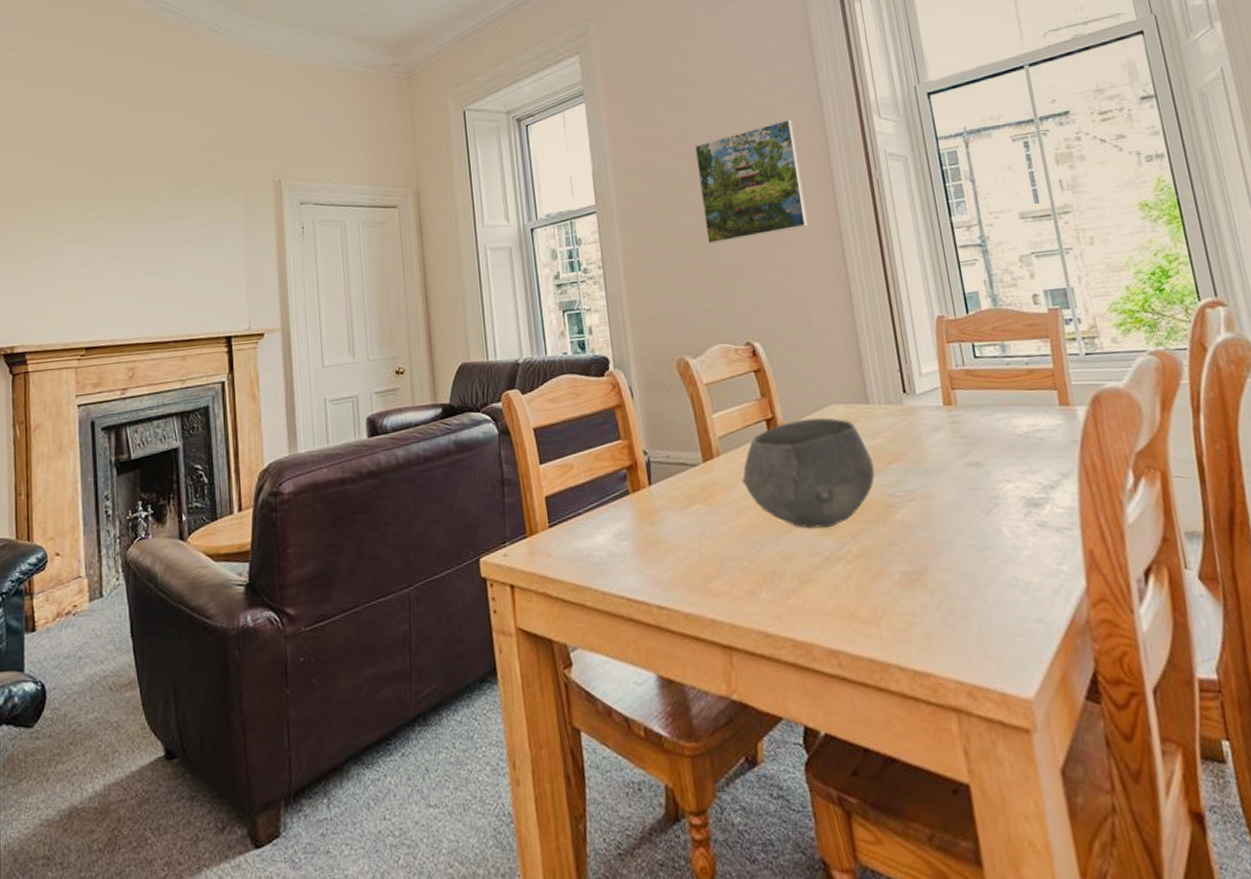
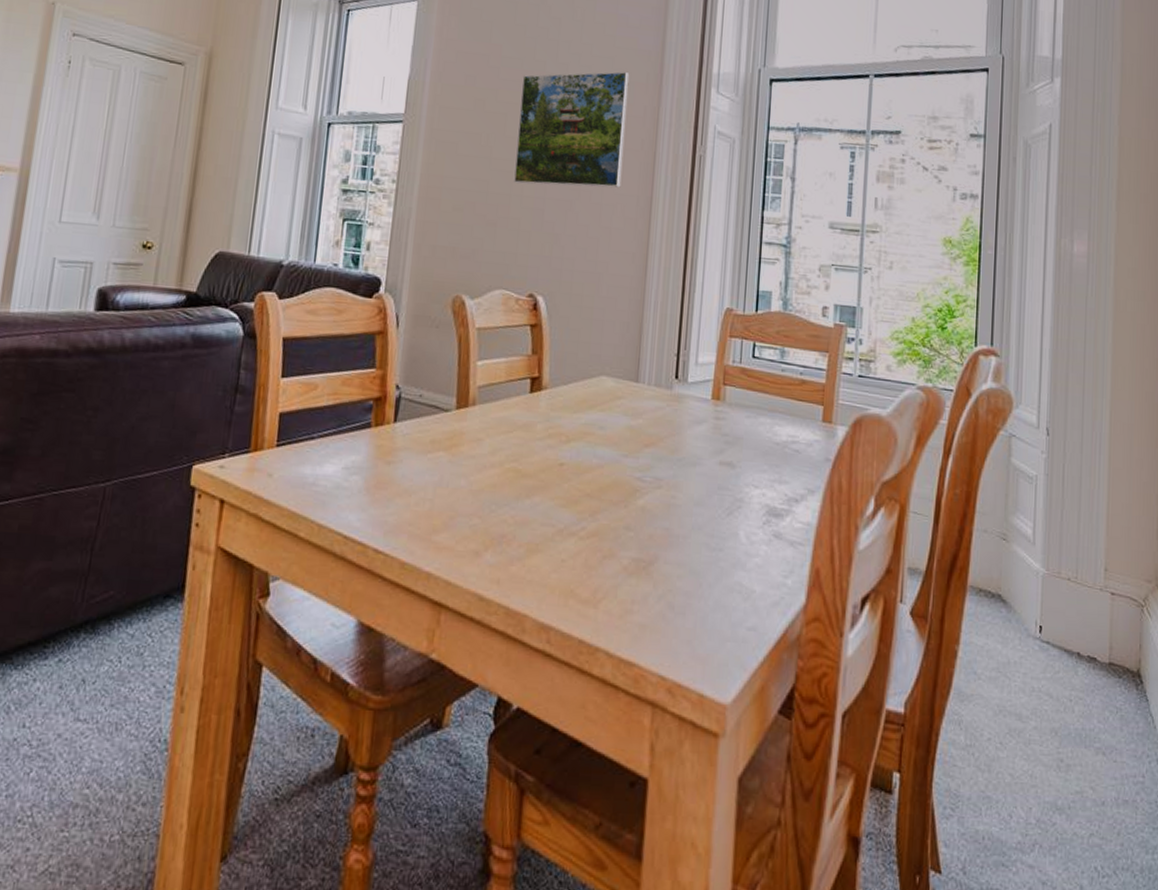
bowl: present [742,417,875,529] -> none [492,384,629,501]

